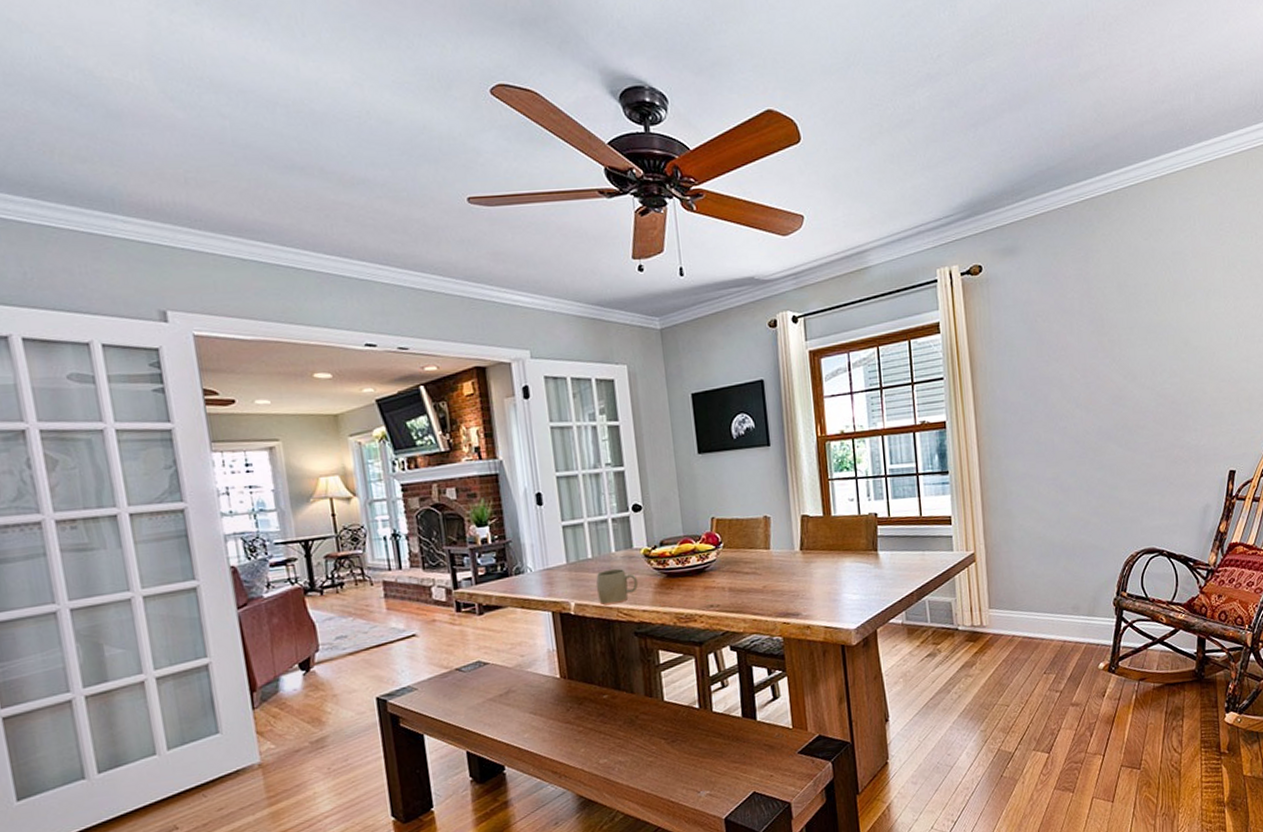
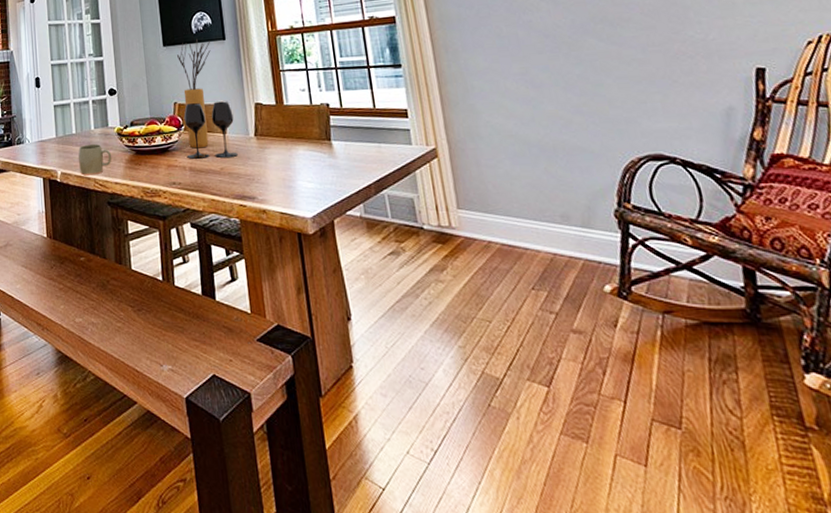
vase: none [715,444,754,568] -> present [177,38,211,149]
wine glass: none [722,514,782,579] -> present [184,101,238,159]

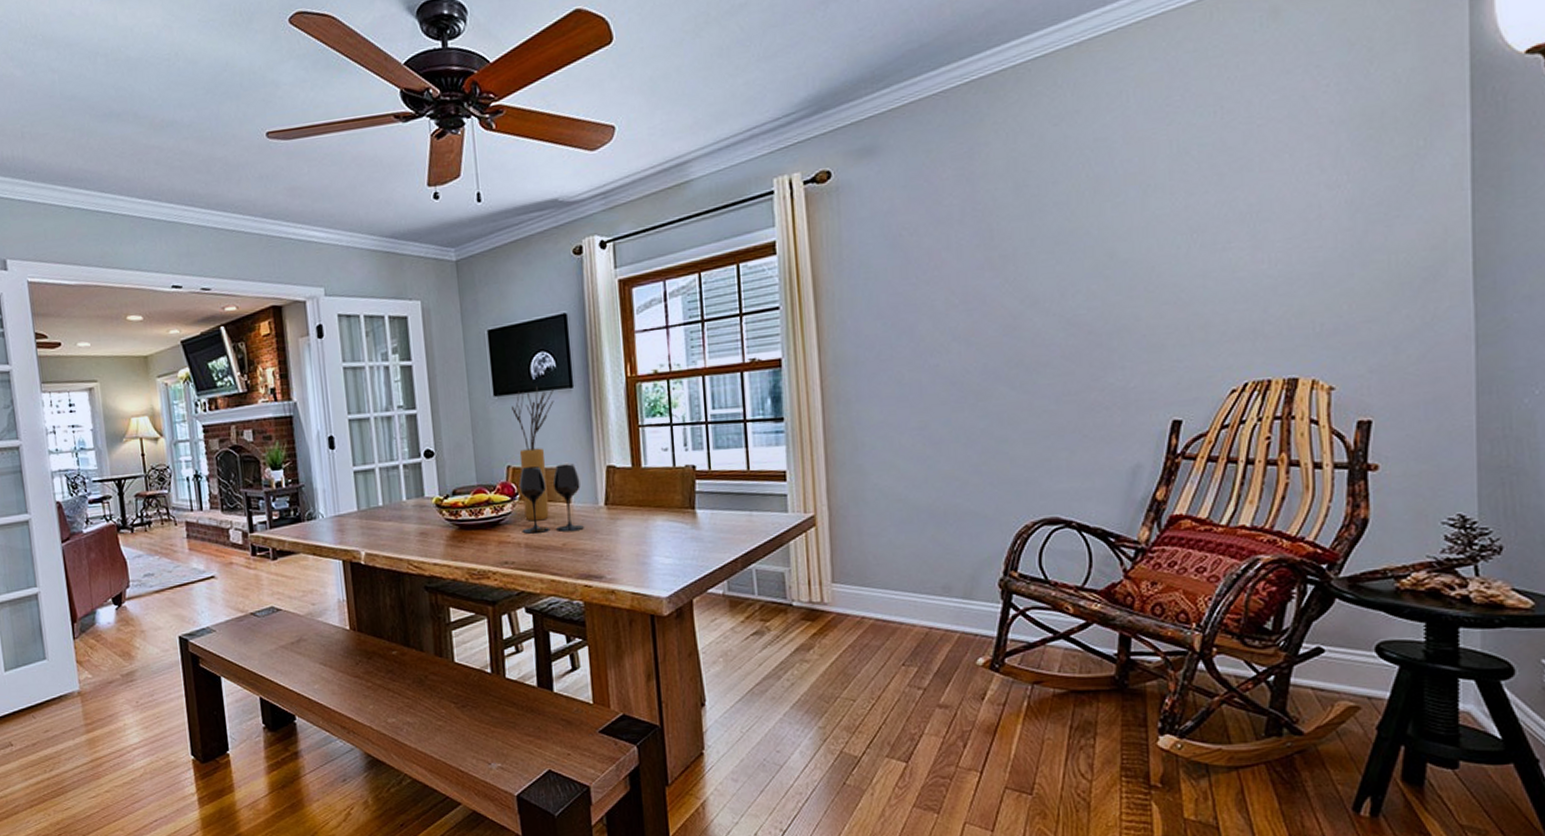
mug: present [78,144,112,176] -> none [386,518,430,556]

